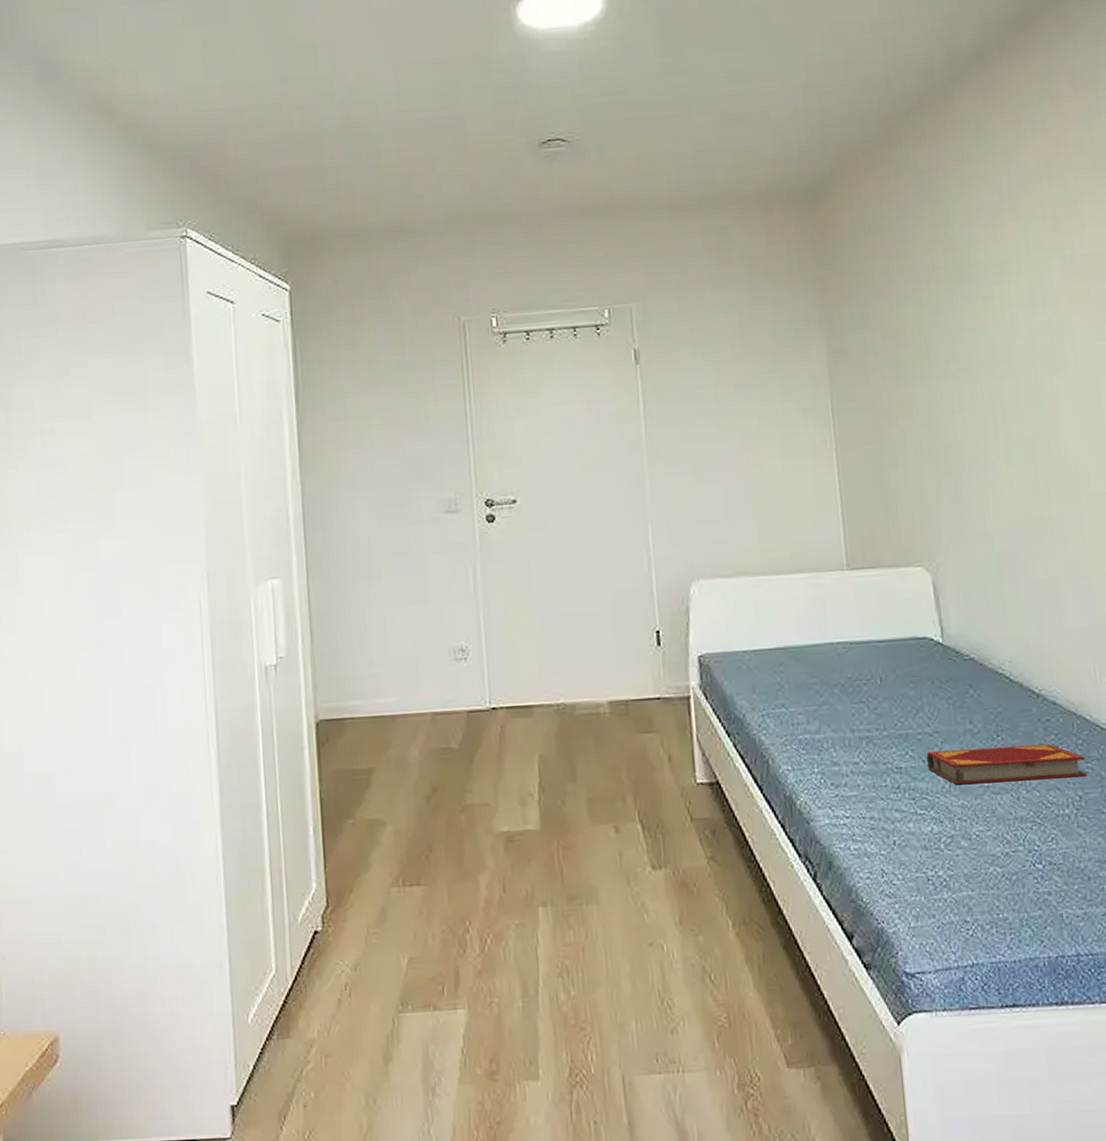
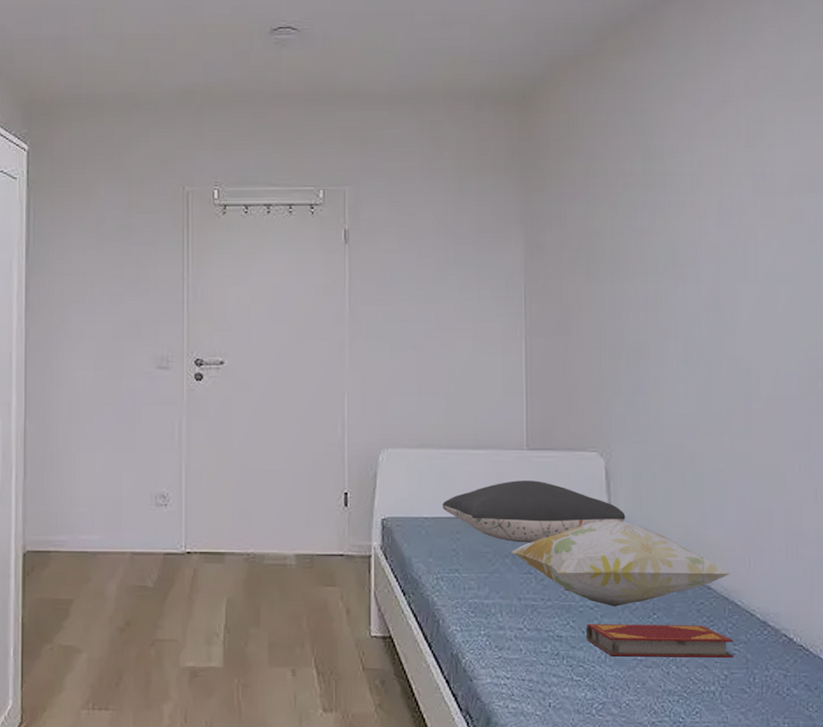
pillow: none [761,602,959,671] -> present [441,481,626,543]
decorative pillow: none [839,637,1077,731] -> present [510,519,732,606]

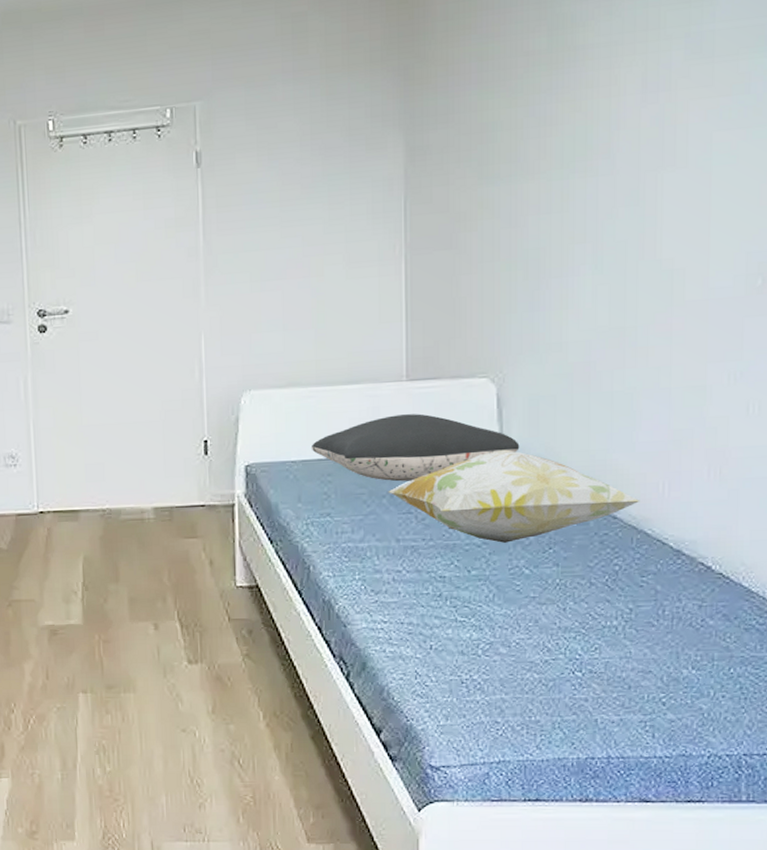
hardback book: present [587,624,733,658] -> none [473,557,641,595]

